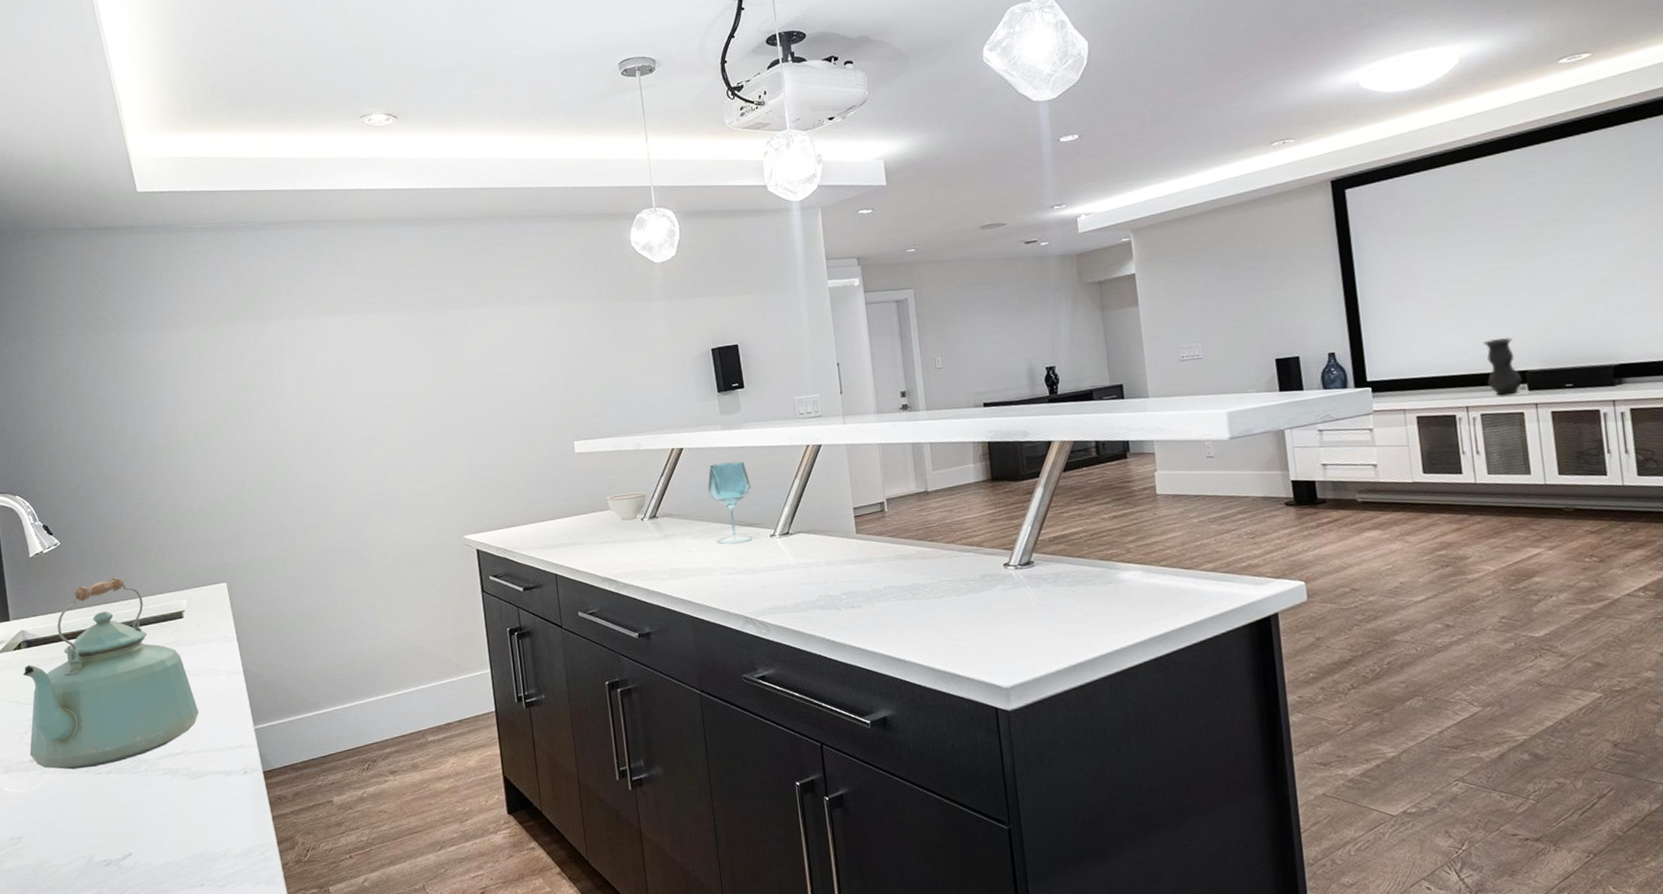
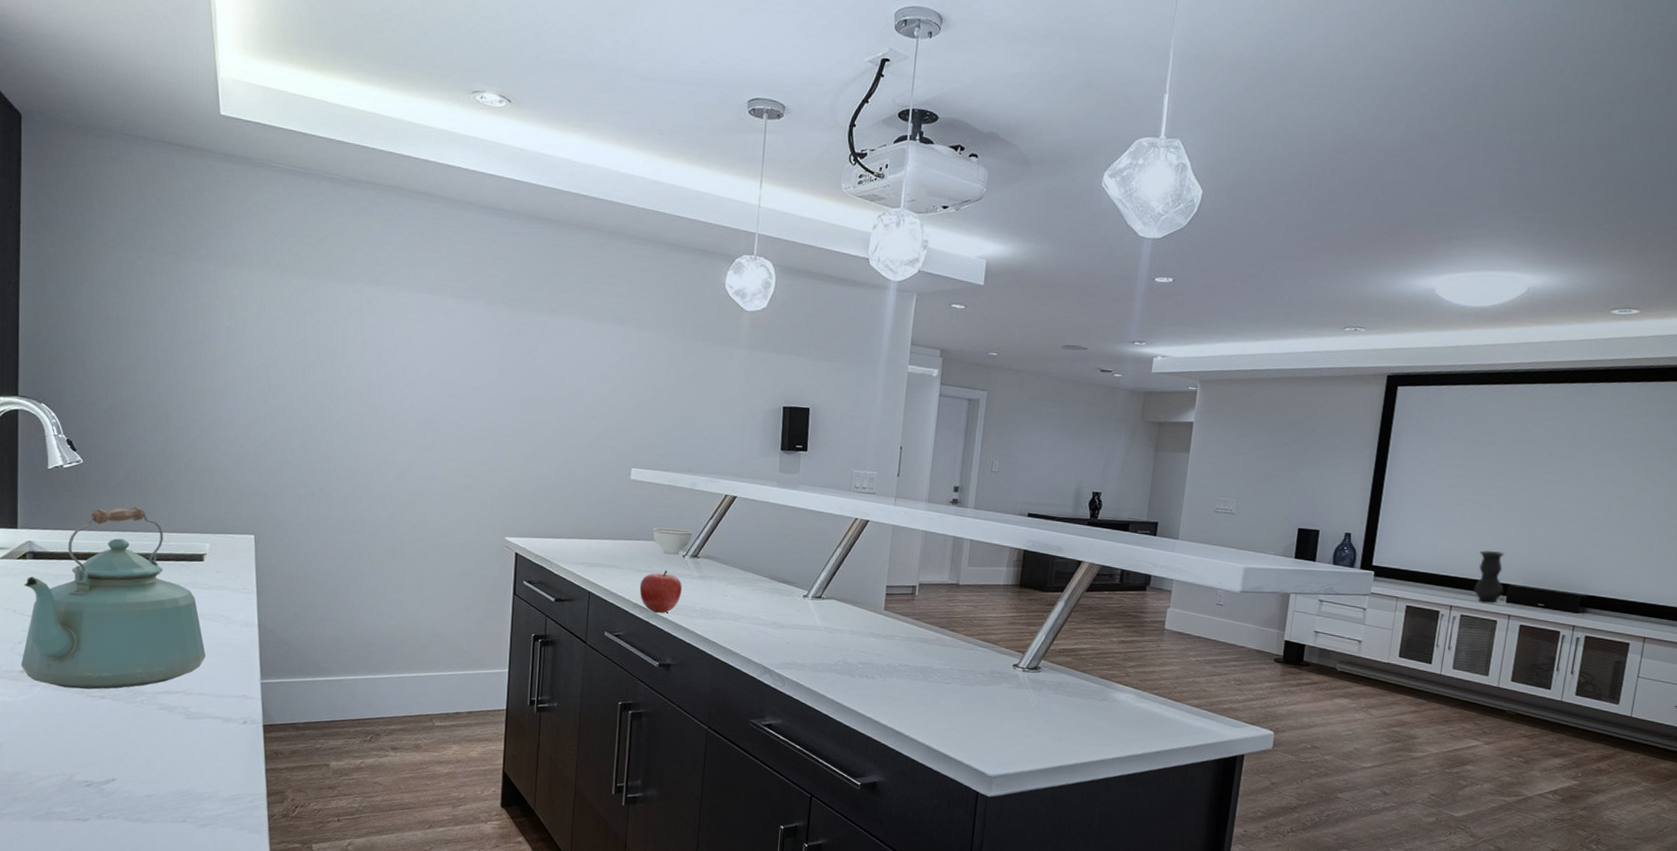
fruit: none [604,537,647,583] -> present [639,570,682,614]
wine glass: present [707,461,752,545] -> none [752,517,796,598]

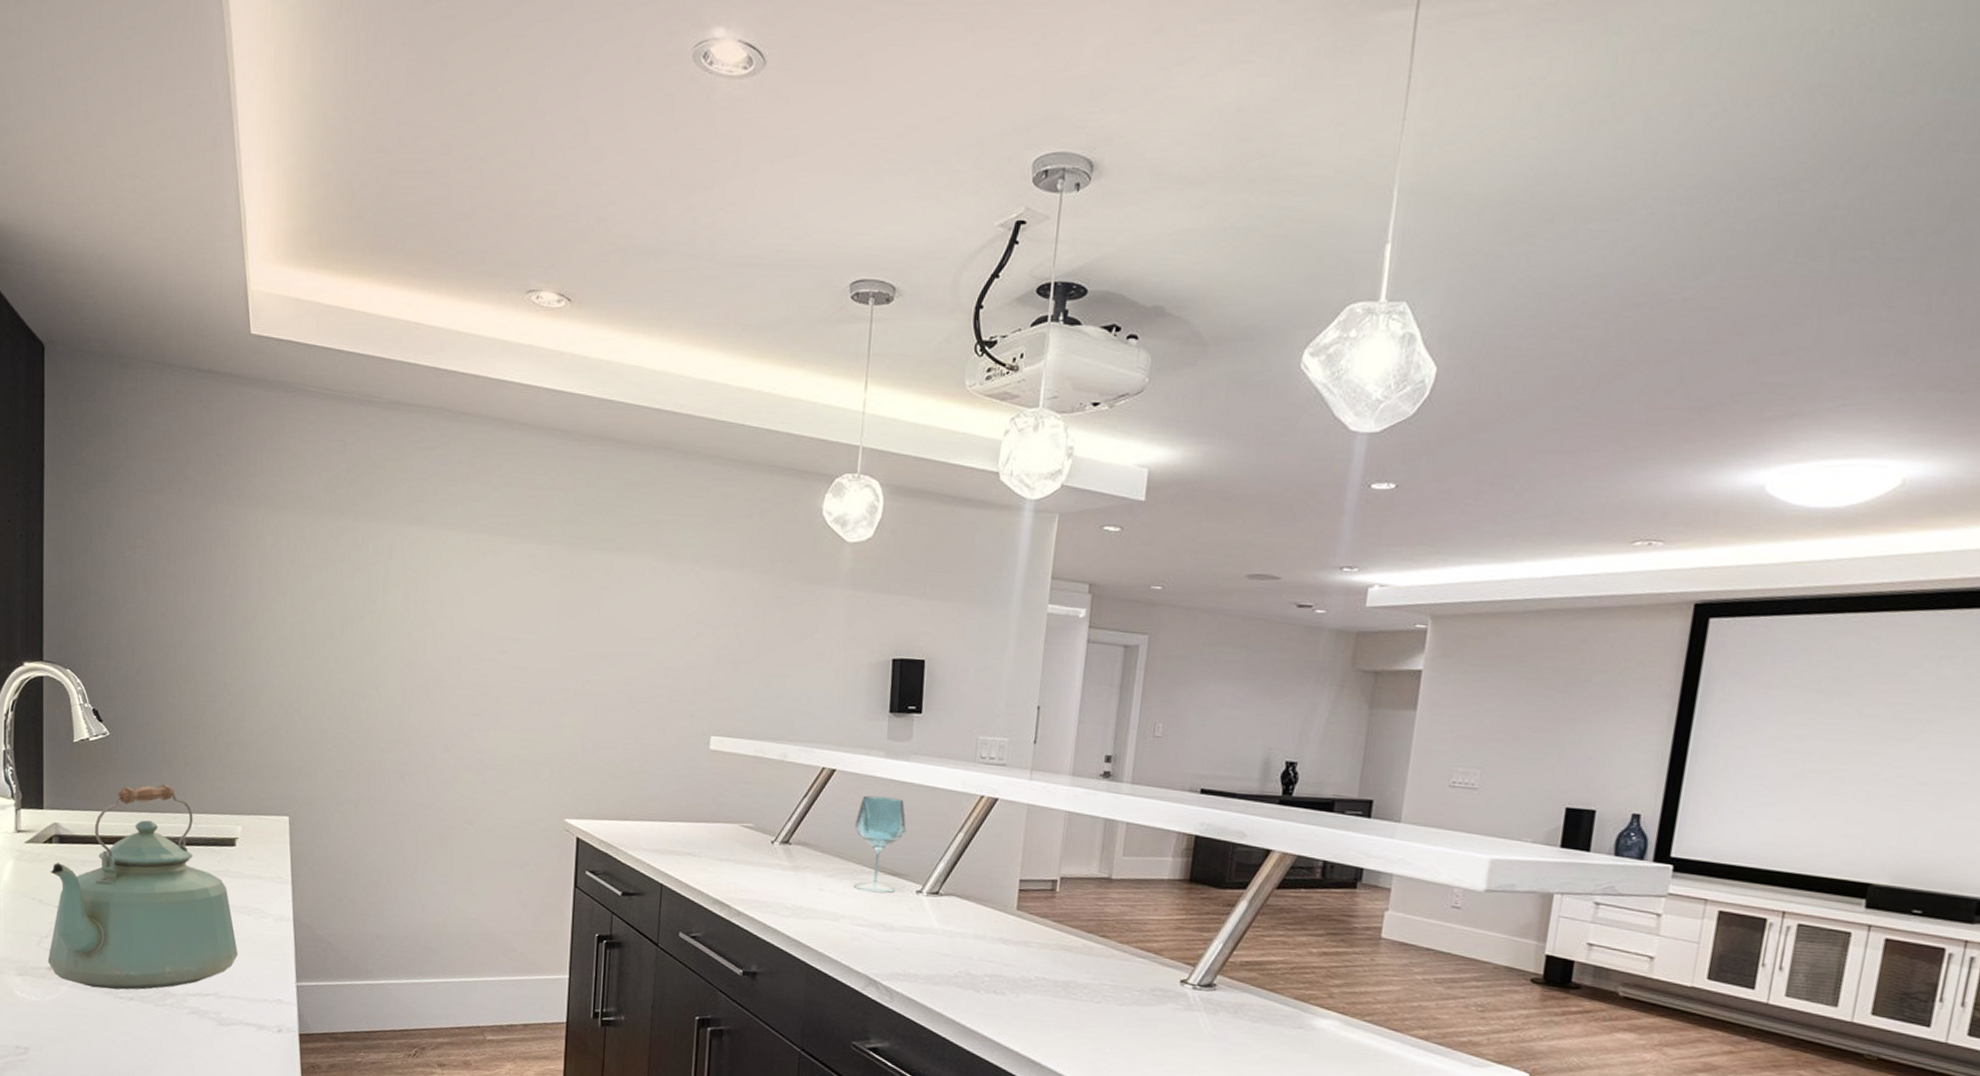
fruit: present [639,570,682,614] -> none [720,859,770,912]
bowl: present [652,527,694,555] -> none [734,807,785,841]
wine glass: none [752,517,796,598] -> present [854,795,907,894]
vase: present [1474,550,1505,602] -> none [1817,837,1864,908]

